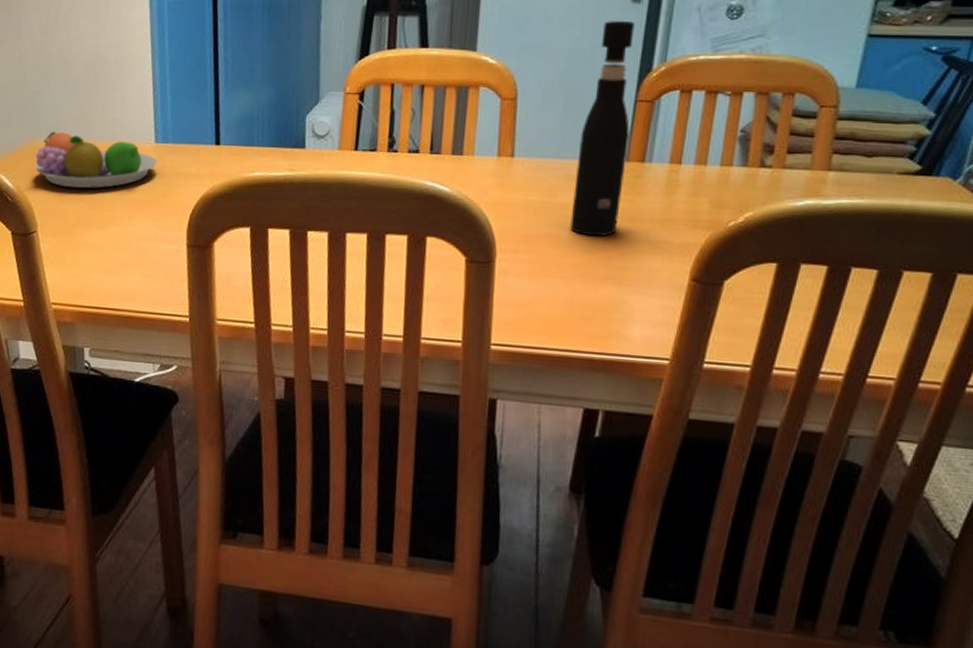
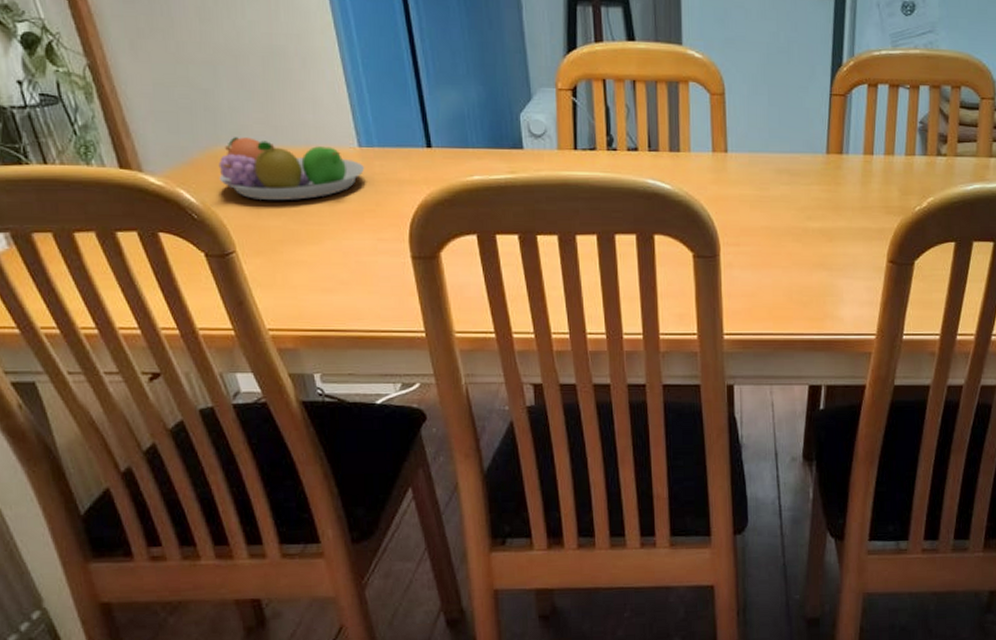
pepper grinder: present [570,21,635,237] -> none [783,15,828,227]

